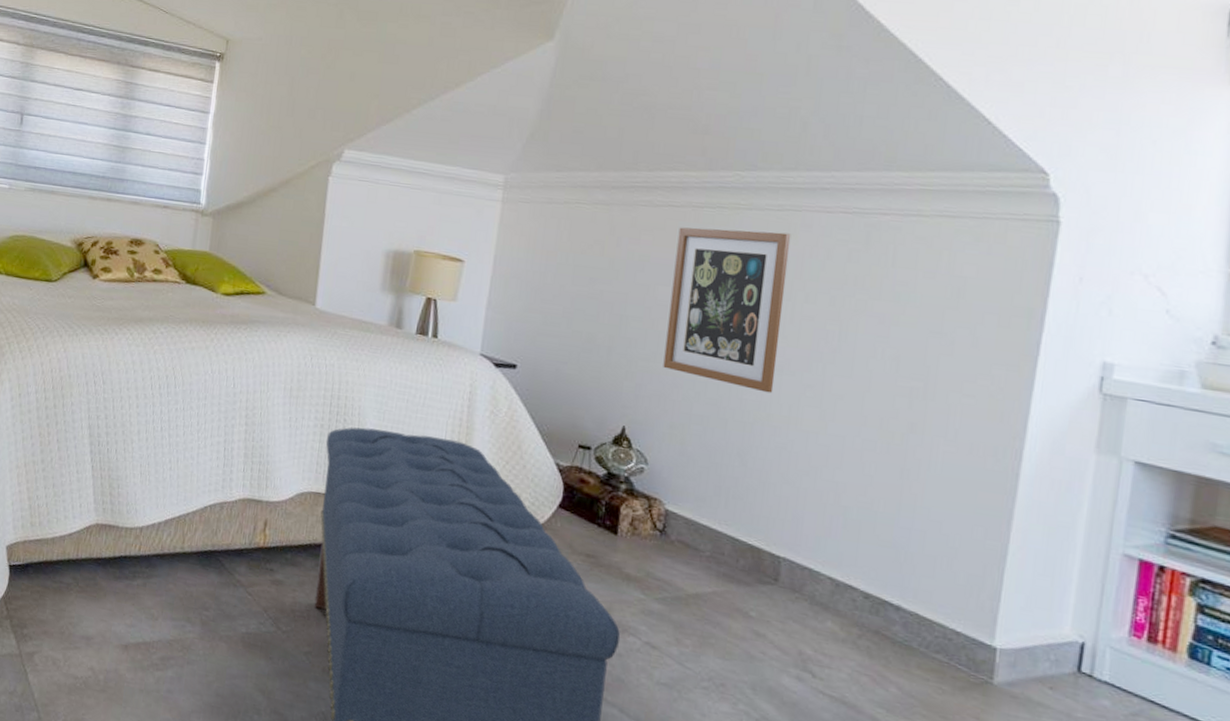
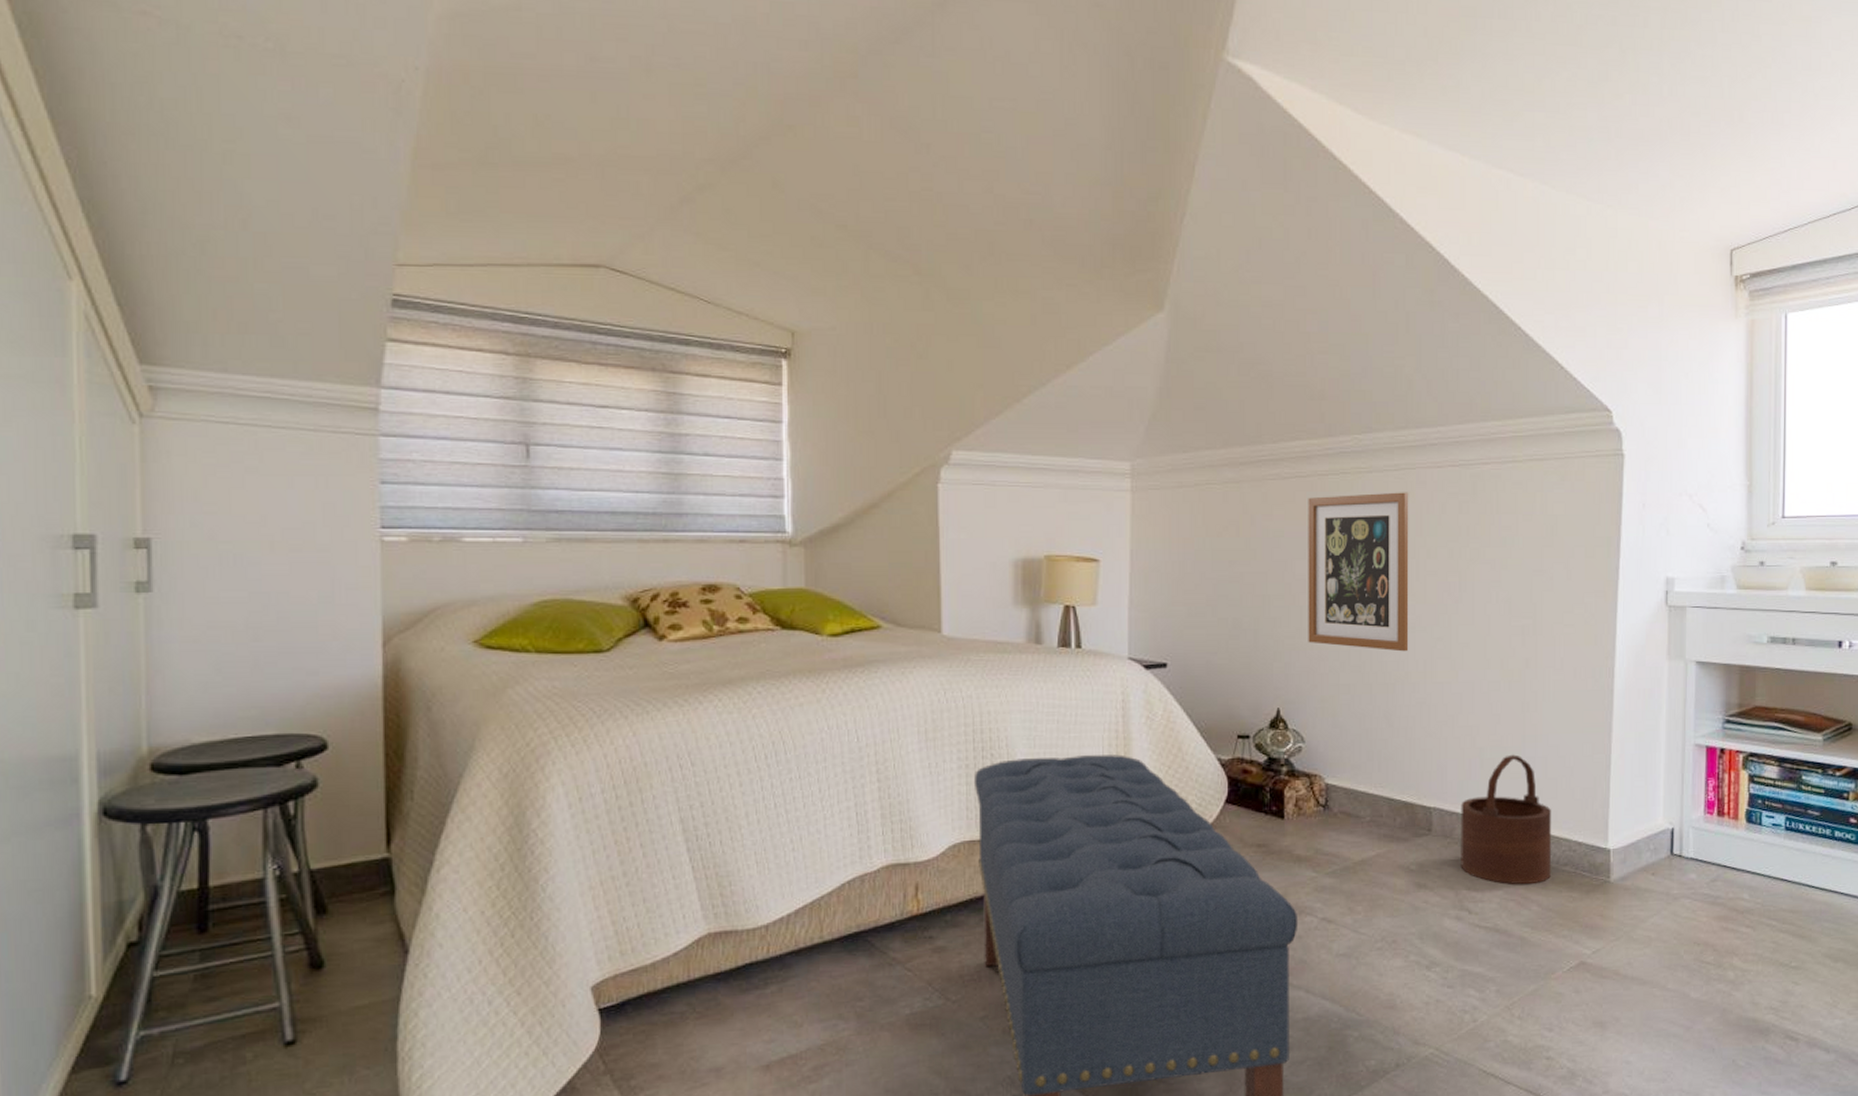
wooden bucket: none [808,520,925,665] -> present [1460,754,1551,885]

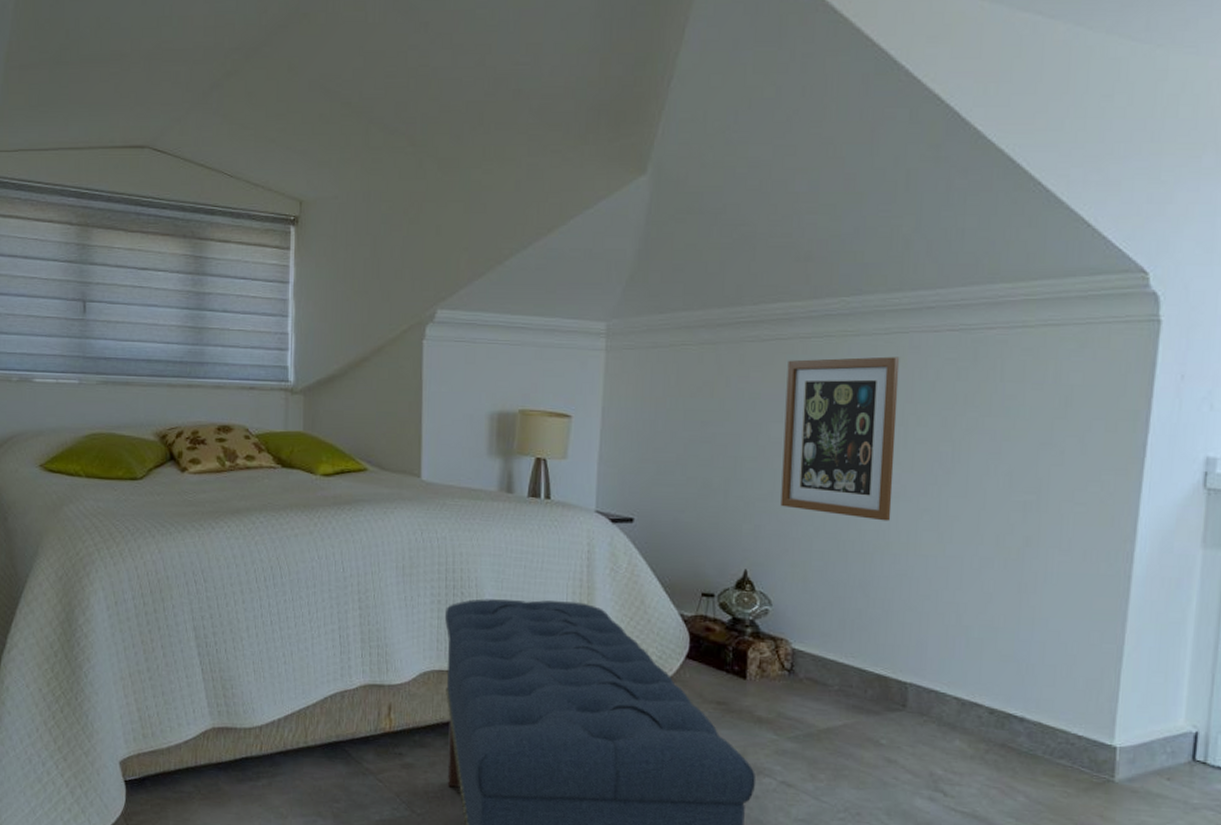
wooden bucket: present [1460,754,1551,885] -> none [937,636,1047,774]

